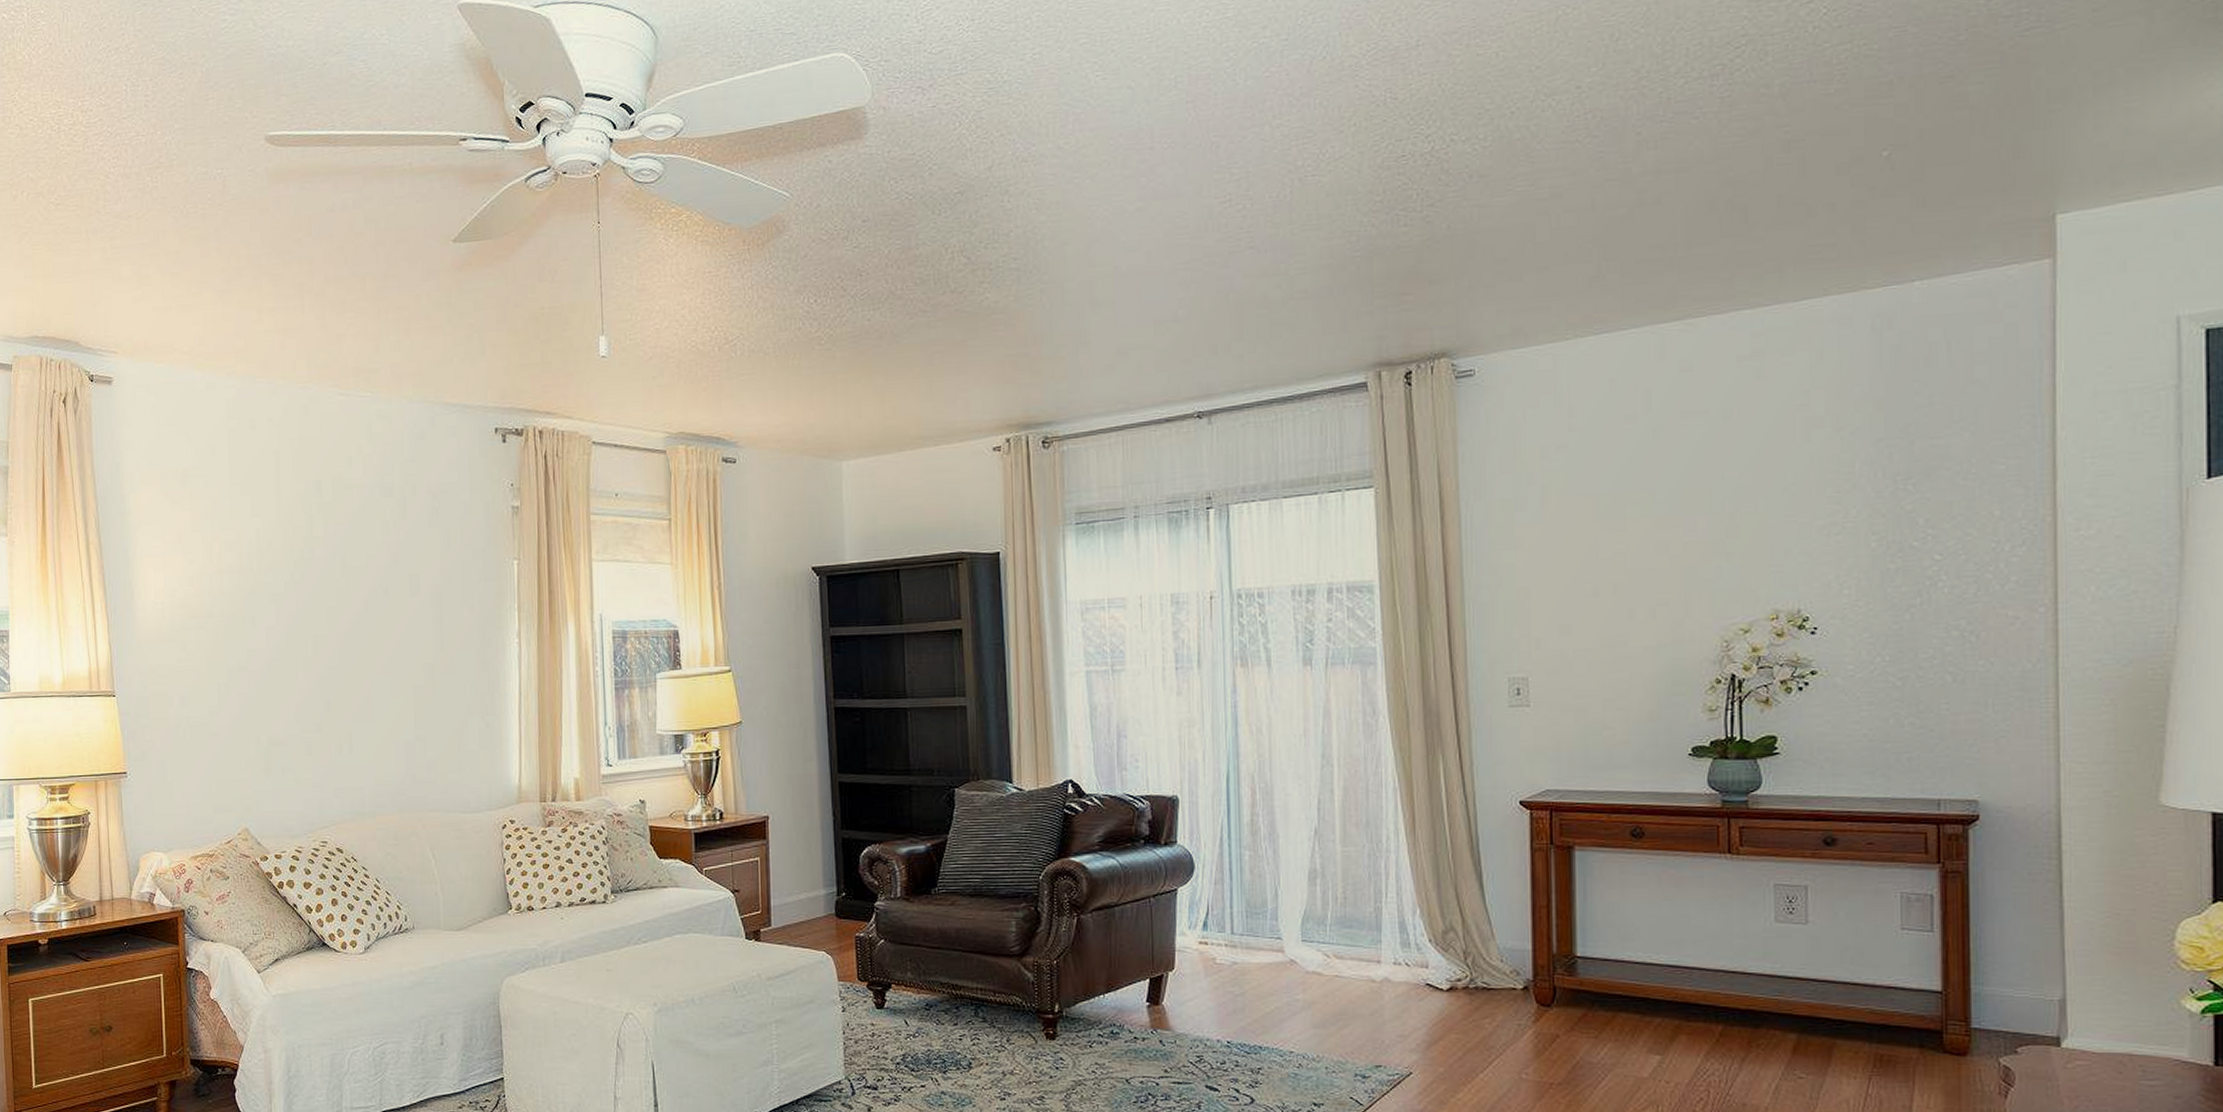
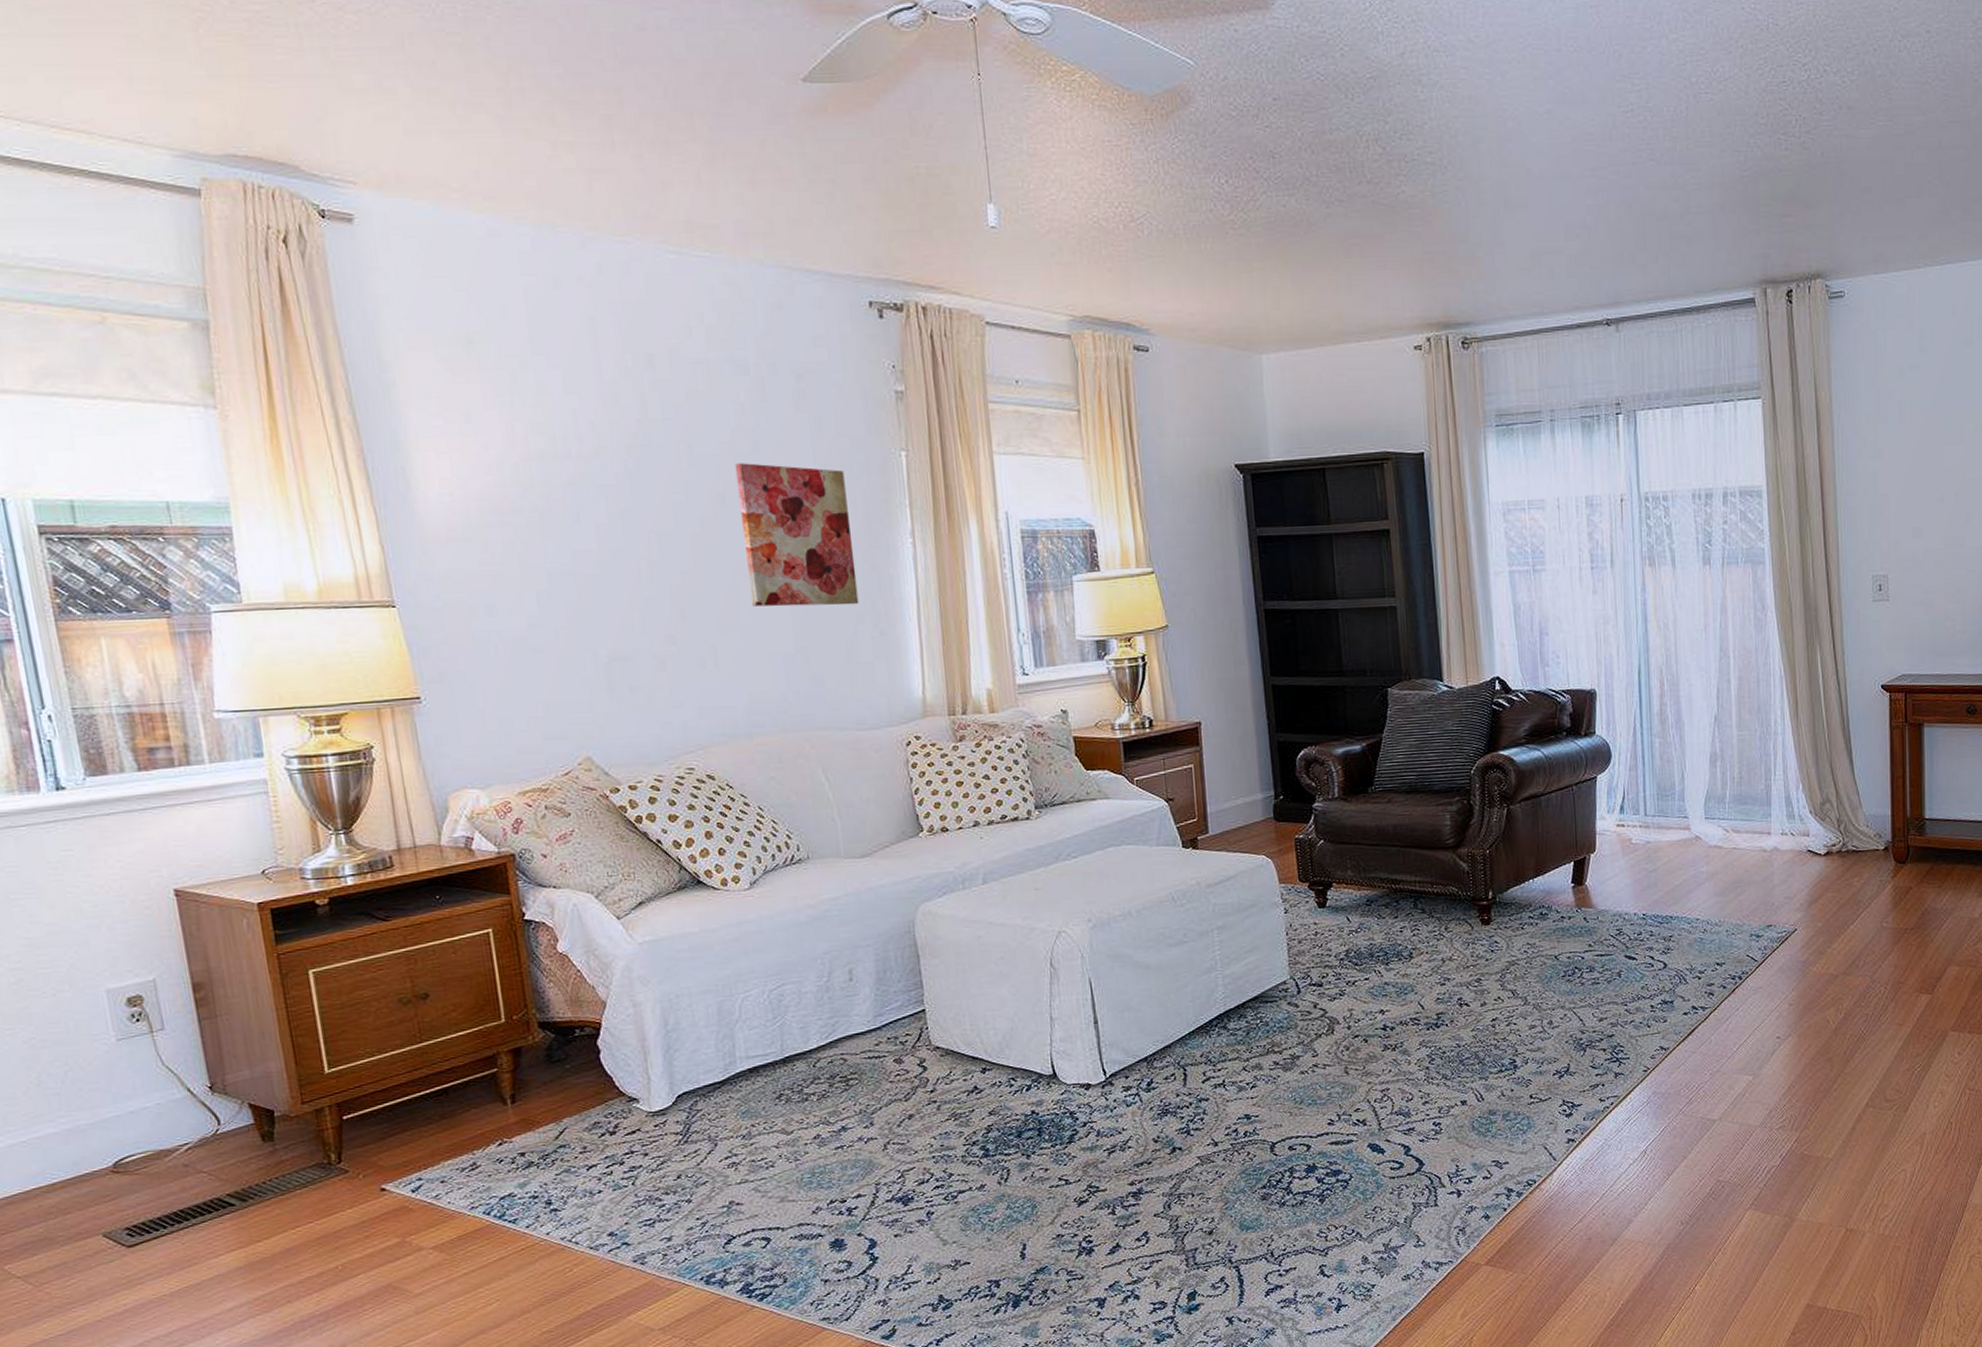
wall art: none [377,573,471,700] -> present [734,463,859,607]

